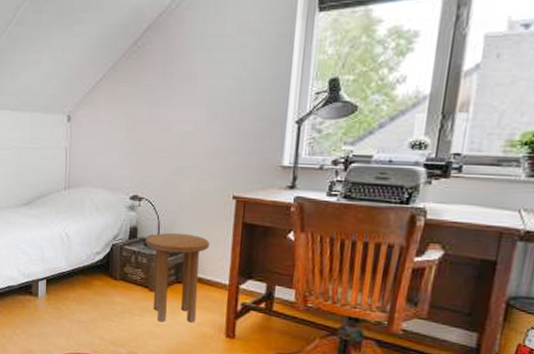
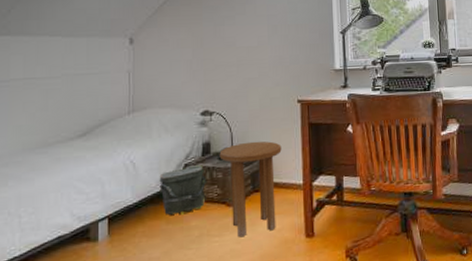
bag: none [89,246,132,290] -> present [159,164,207,215]

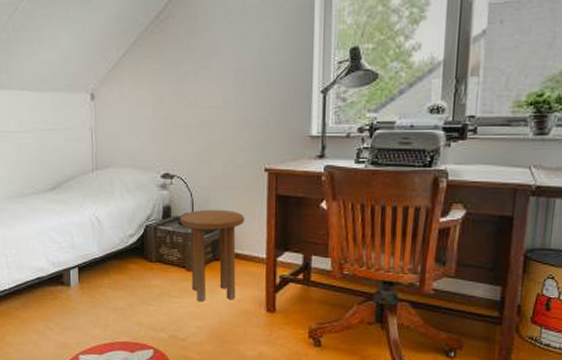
bag: present [159,164,207,215] -> none [122,226,168,273]

